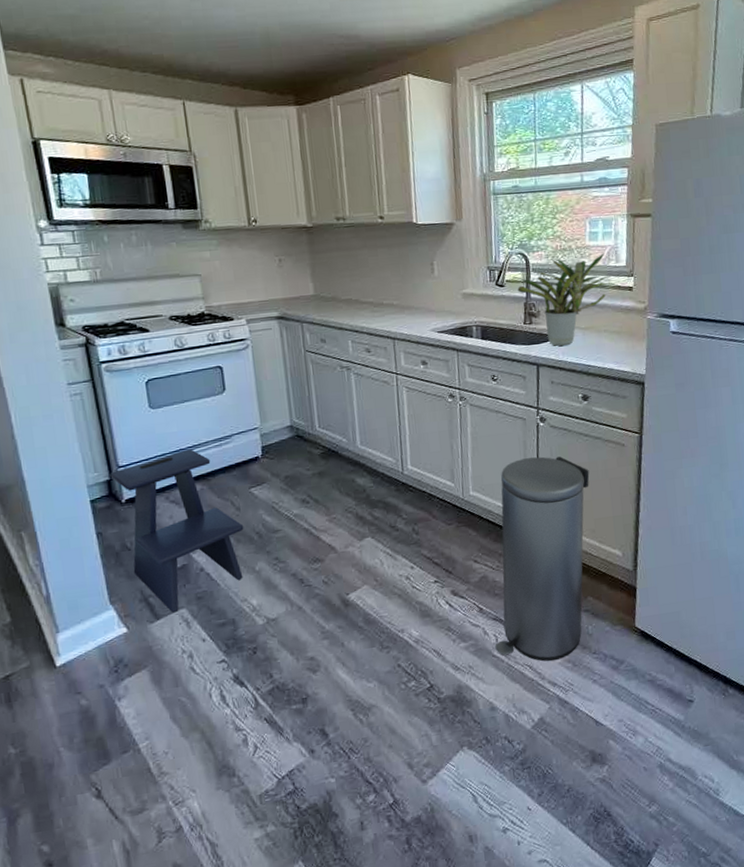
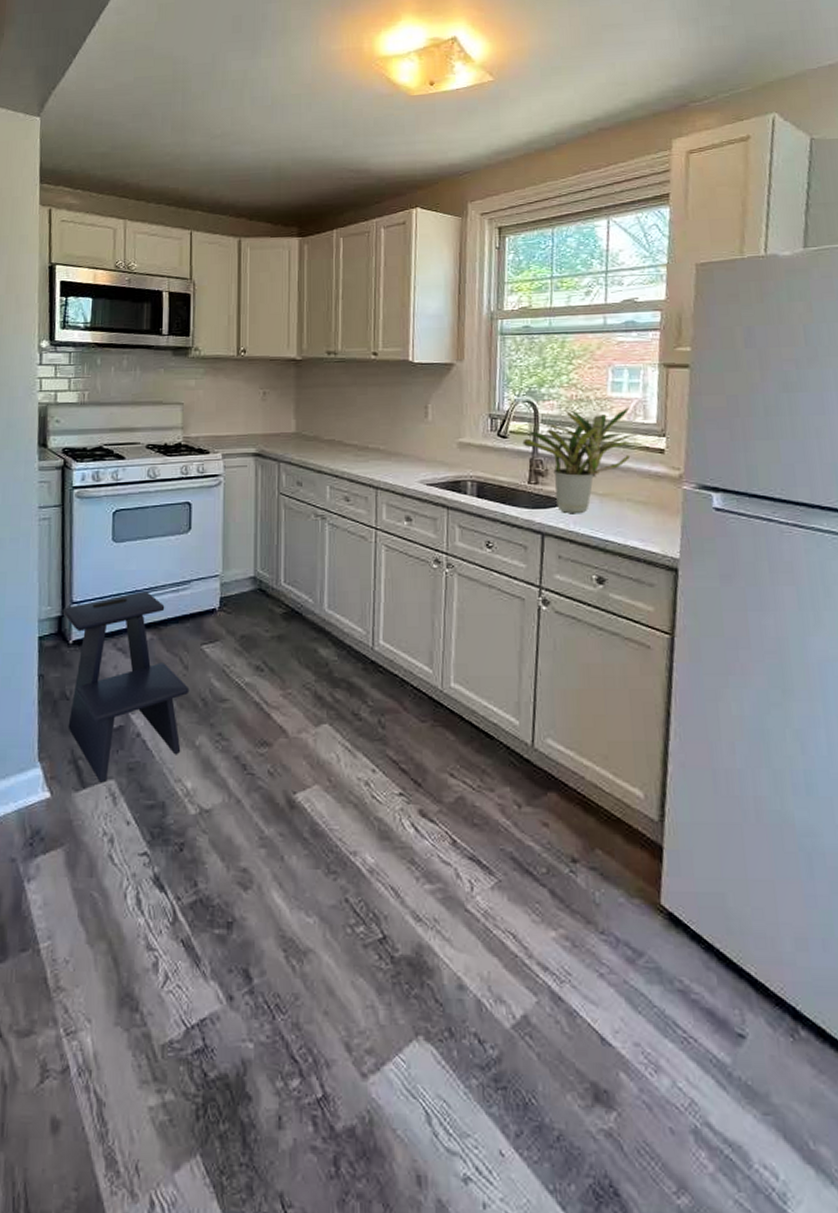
pedal bin: present [495,456,590,661] -> none [469,649,603,932]

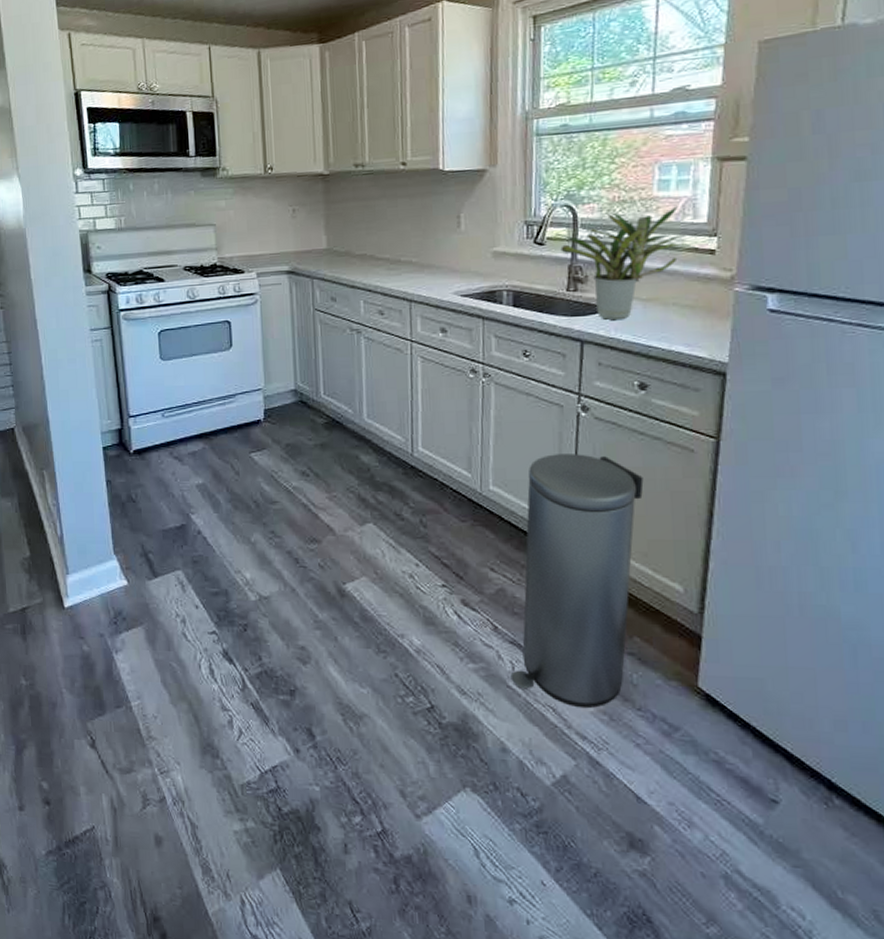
step stool: present [62,591,190,783] -> none [121,405,242,573]
pedal bin: none [469,649,603,932] -> present [510,454,644,708]

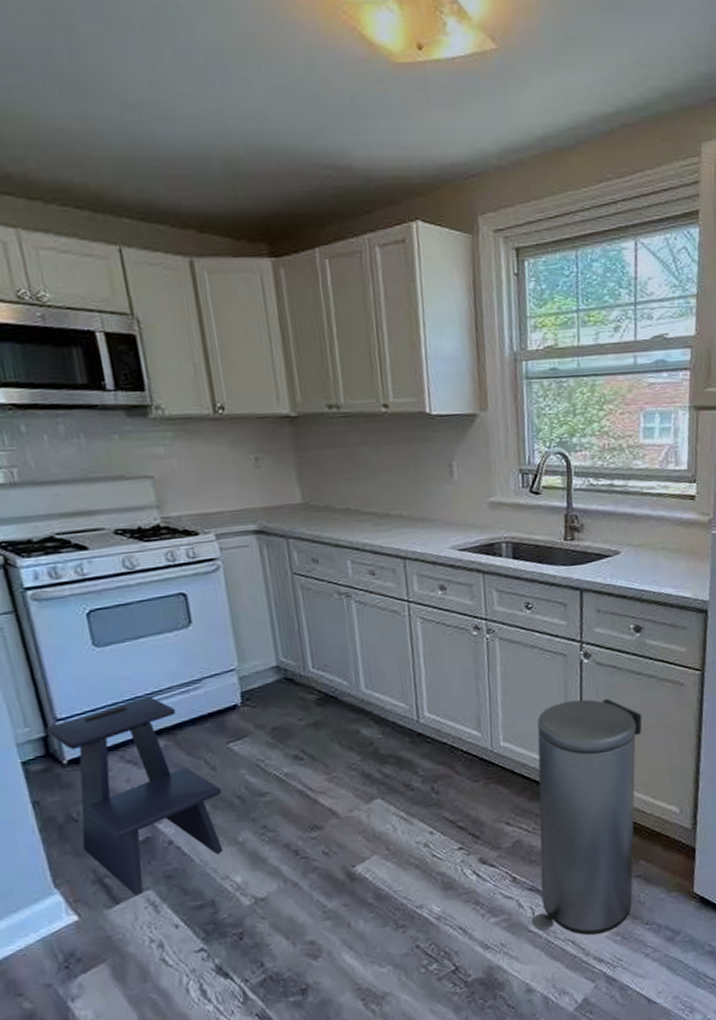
step stool: none [121,405,242,573] -> present [45,696,223,896]
potted plant: present [555,206,699,321] -> none [550,453,681,568]

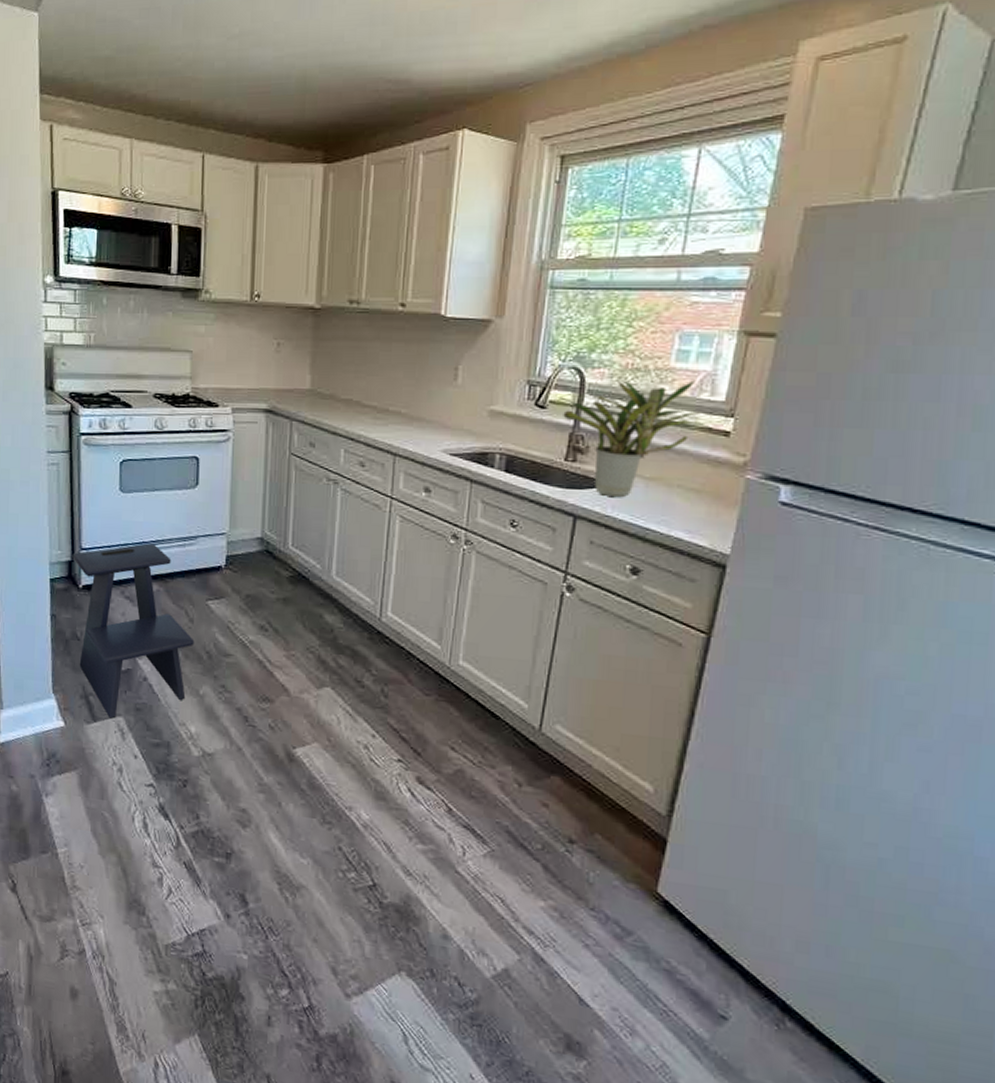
pedal bin: present [531,699,643,935] -> none [460,633,624,903]
potted plant: none [550,453,681,568] -> present [559,378,713,498]

